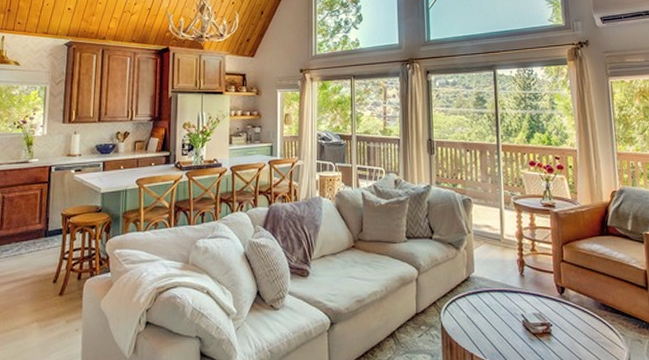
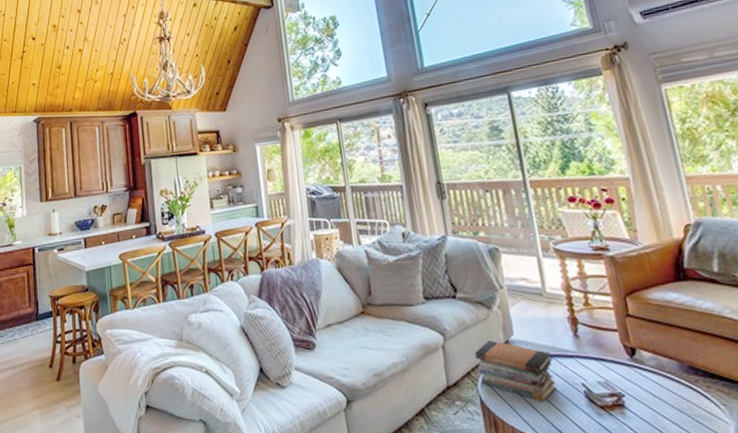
book stack: none [442,275,501,328] -> present [475,340,556,402]

